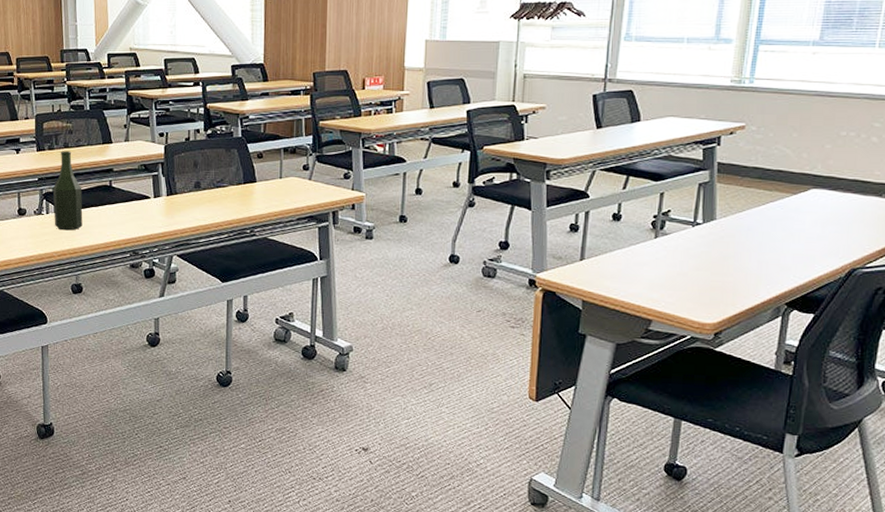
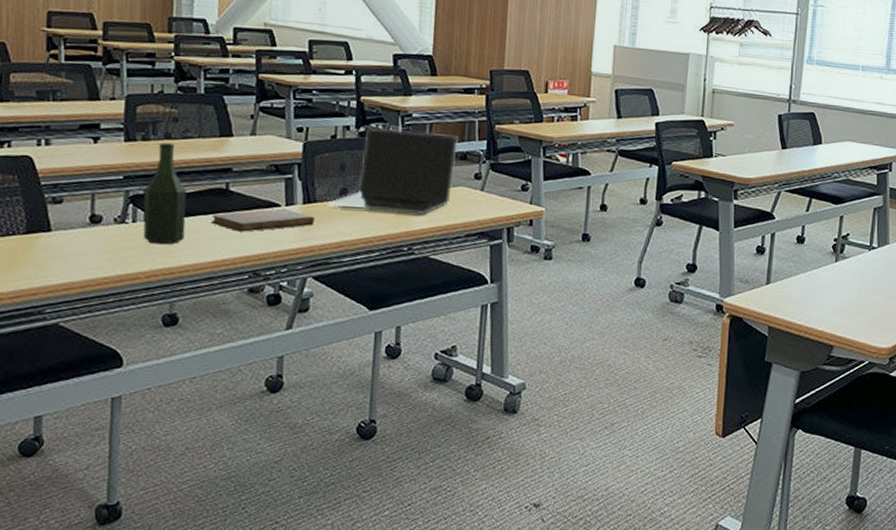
notebook: none [101,200,176,220] -> present [211,209,314,232]
laptop: none [185,129,288,203] -> present [328,128,458,216]

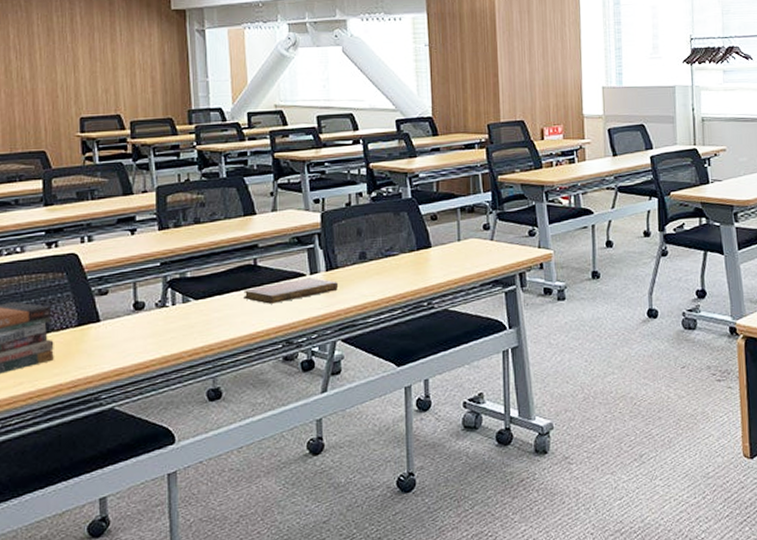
bottle: present [143,143,187,245] -> none [180,227,220,324]
laptop: present [328,128,458,216] -> none [349,189,465,271]

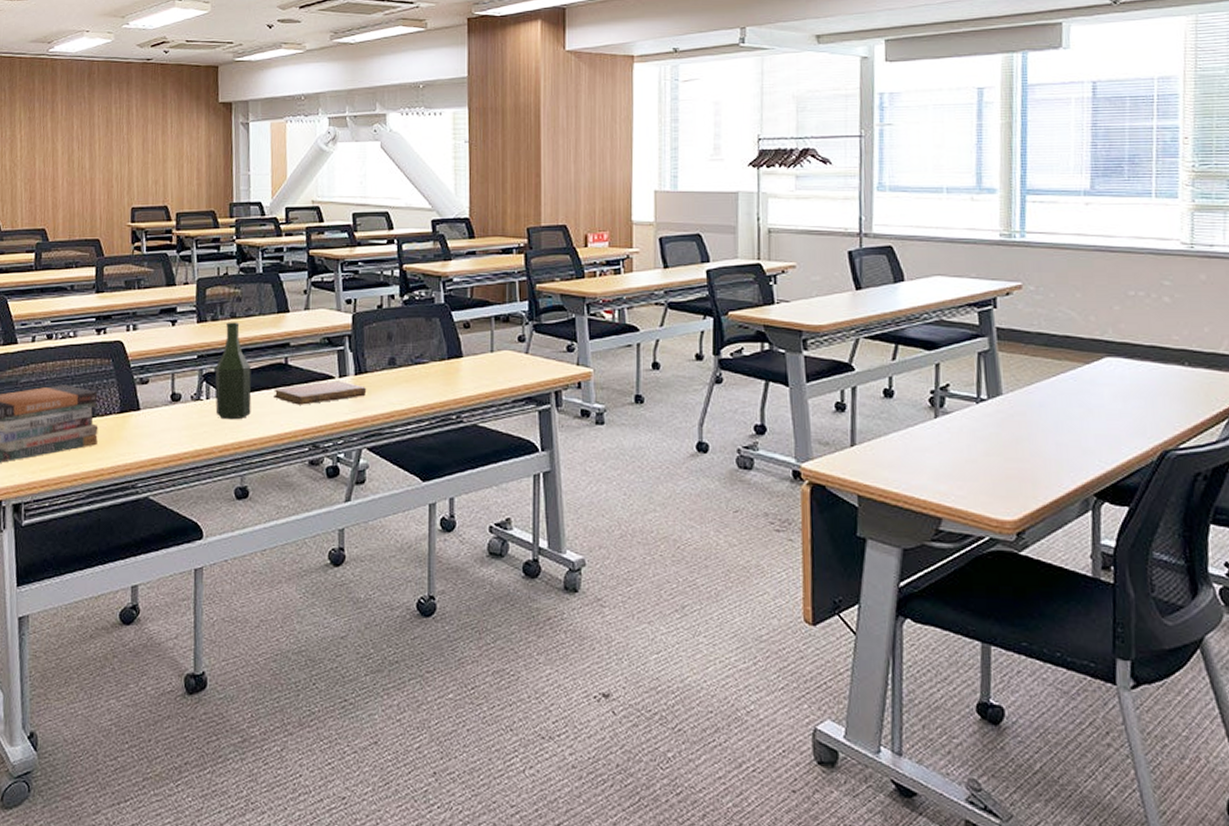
bottle: none [180,227,220,324] -> present [214,322,252,420]

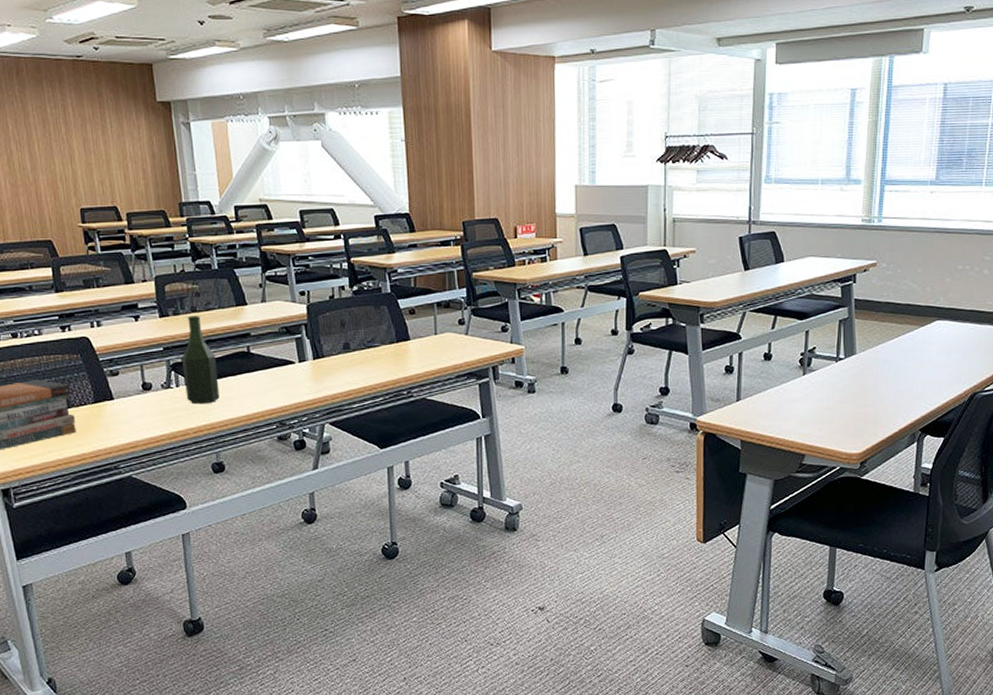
notebook: present [274,381,366,405] -> none [239,365,324,388]

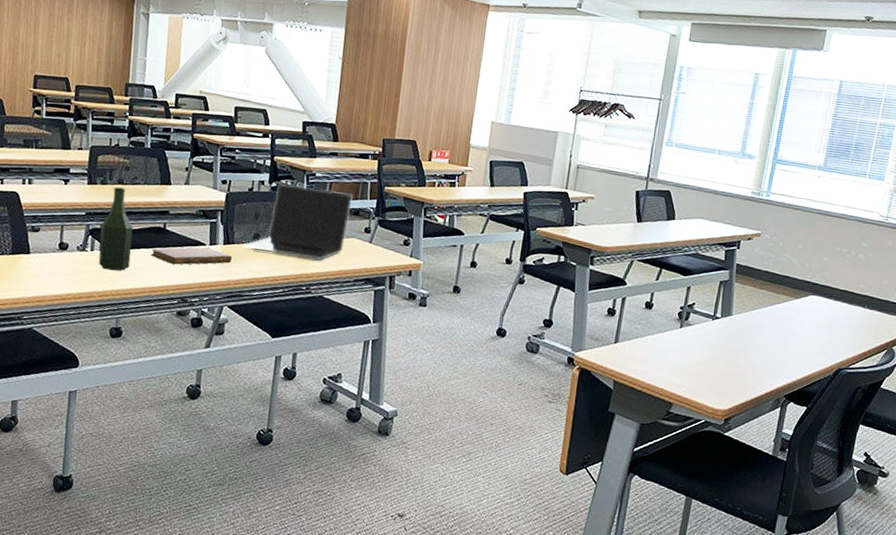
notebook: none [239,365,324,388] -> present [151,247,232,265]
laptop: none [334,285,441,362] -> present [243,184,353,261]

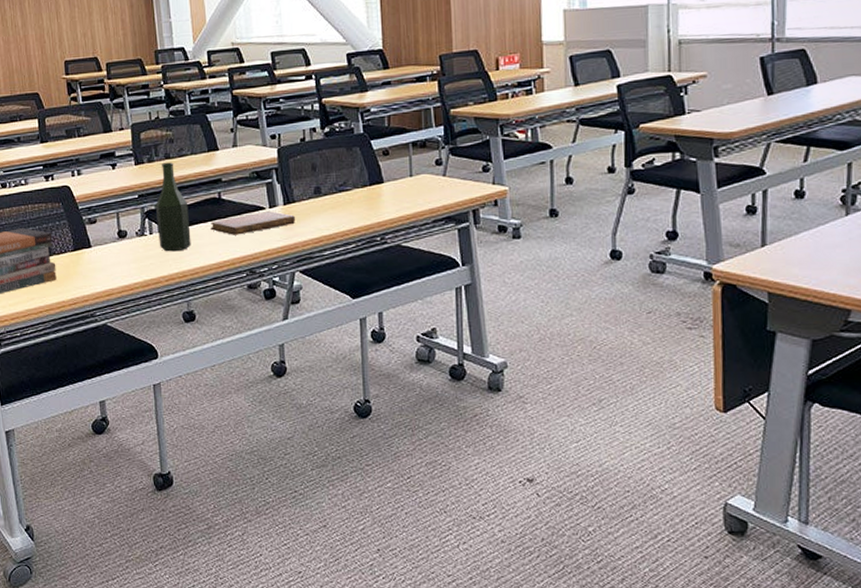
laptop: present [243,184,353,261] -> none [305,124,417,206]

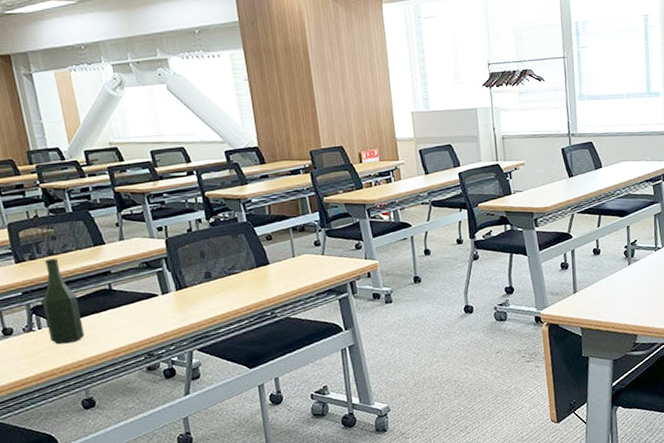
notebook: present [210,211,295,235] -> none [103,297,189,323]

